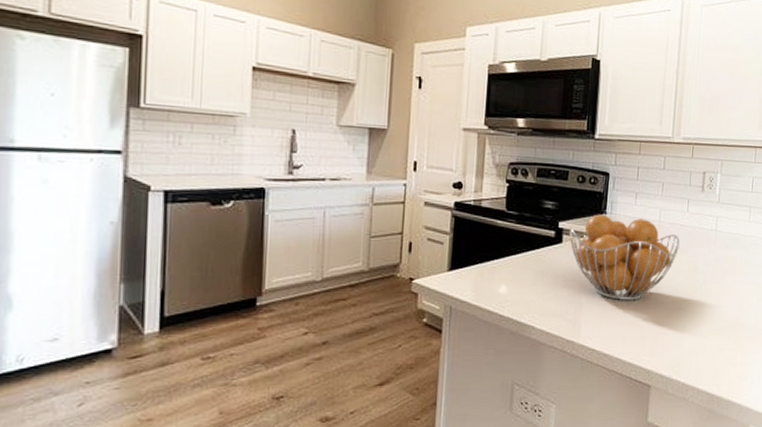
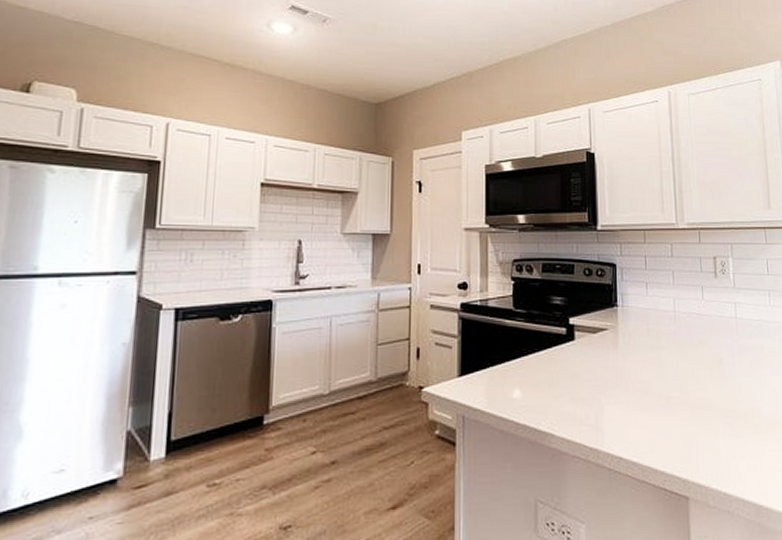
fruit basket: present [569,214,680,300] -> none [580,307,699,400]

